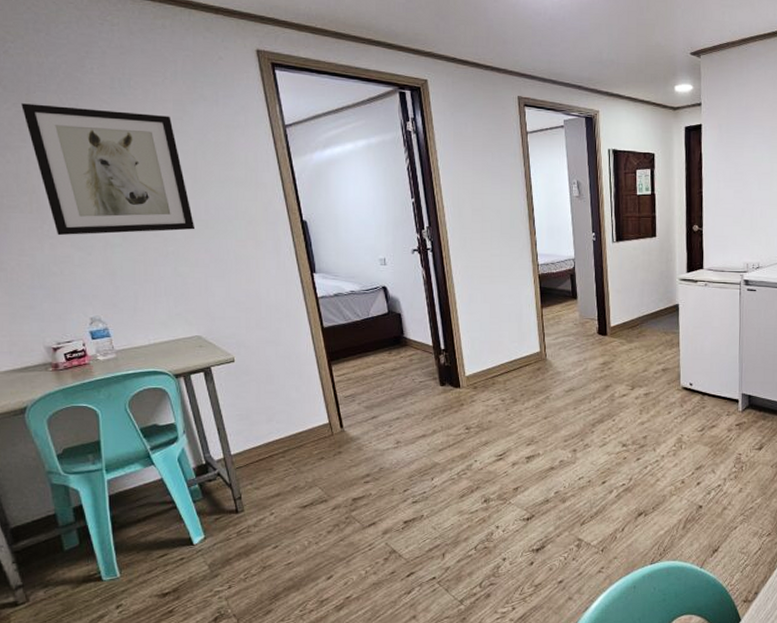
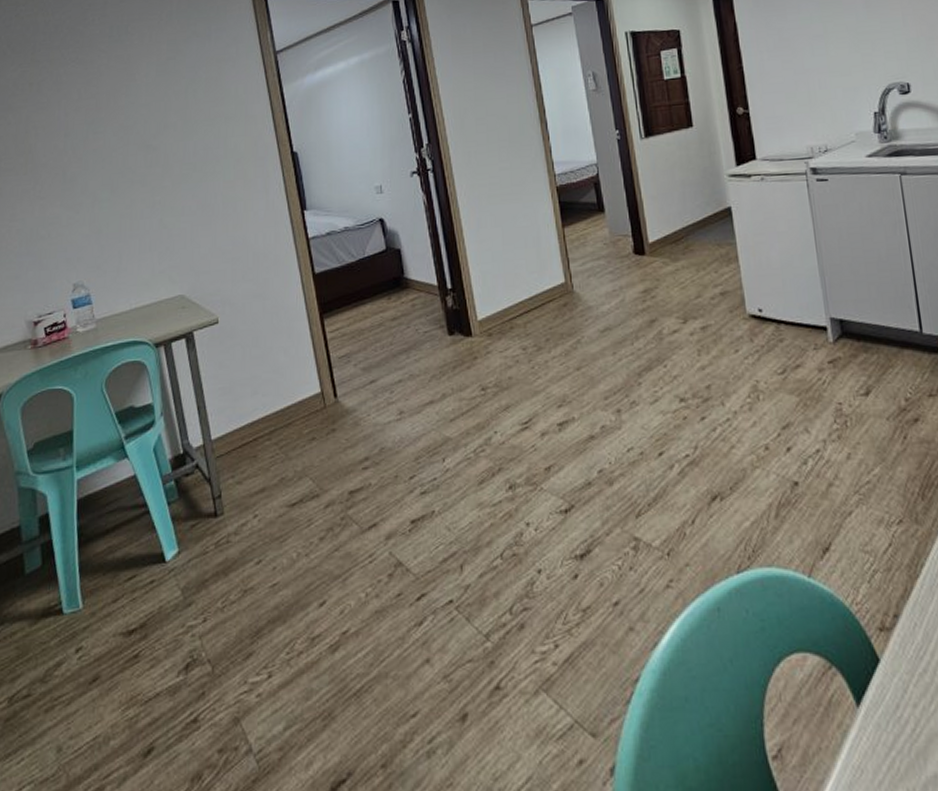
wall art: present [21,103,196,236] -> none [26,57,183,196]

